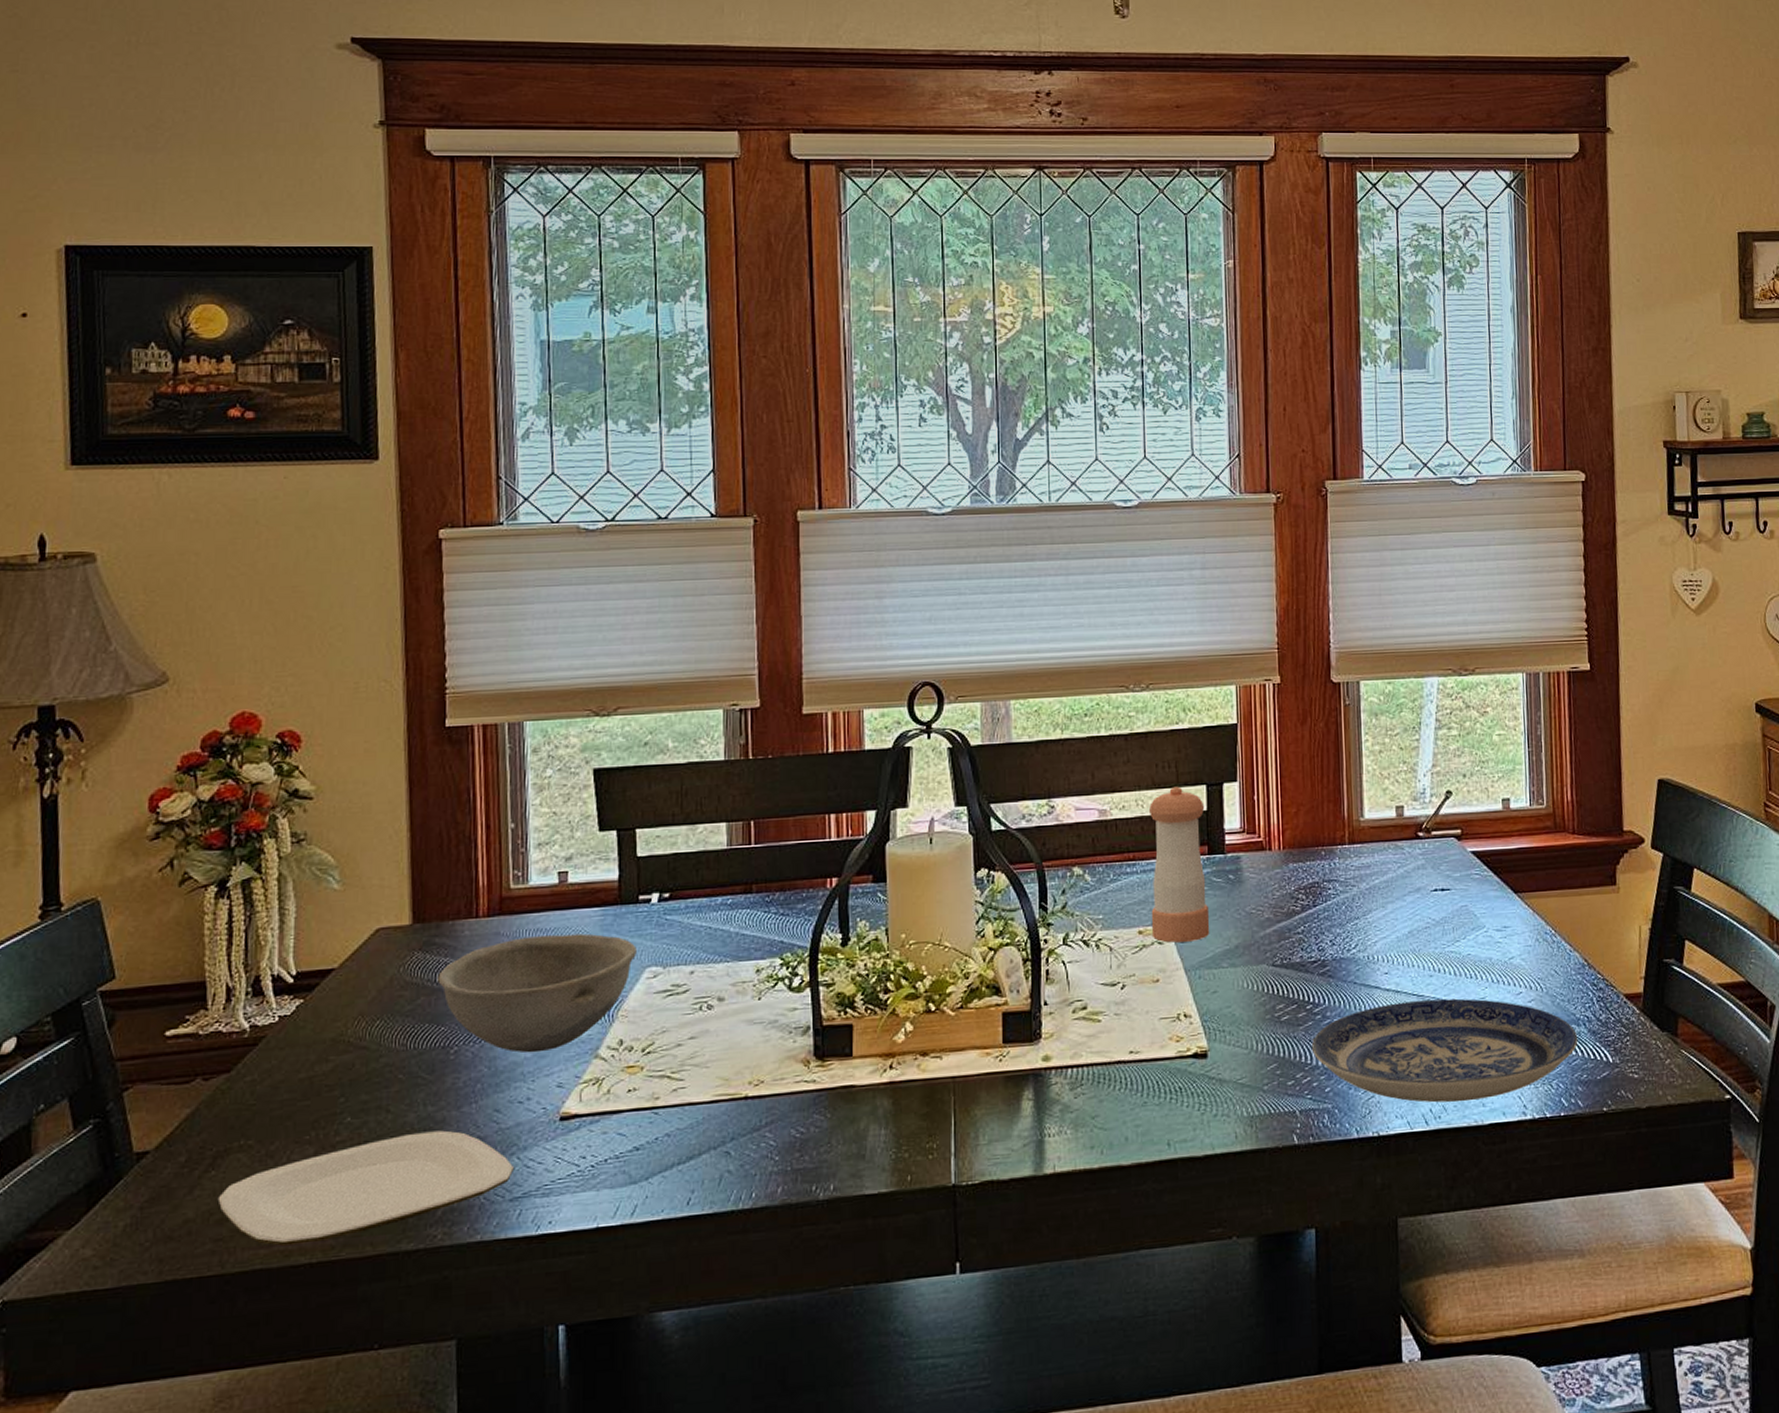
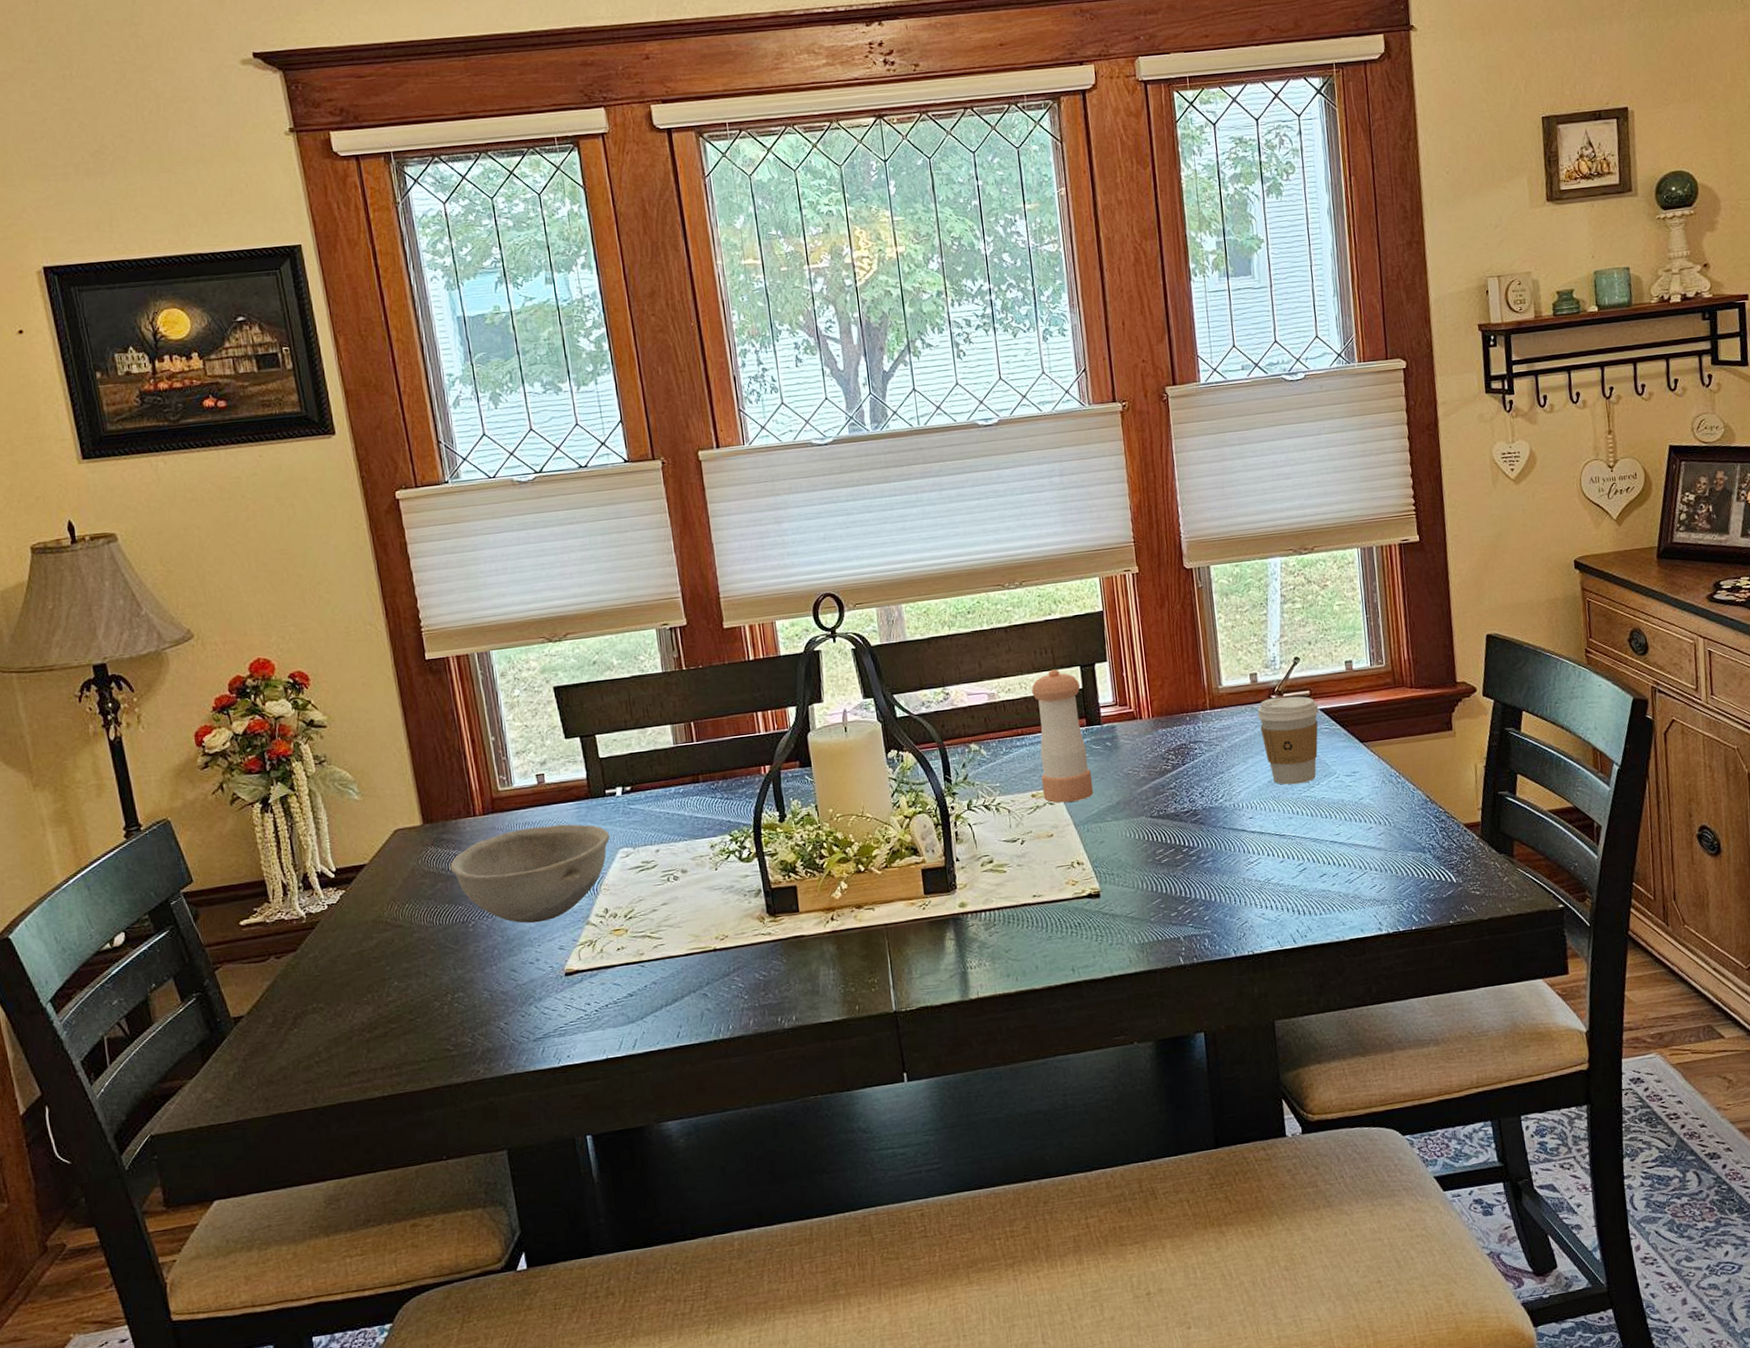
plate: present [217,1130,513,1246] -> none [303,988,533,1084]
plate: present [1312,998,1578,1103] -> none [1190,835,1425,925]
coffee cup: none [1401,835,1470,938] -> present [1257,696,1319,785]

